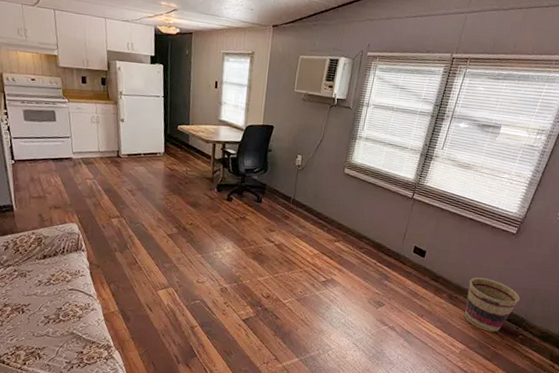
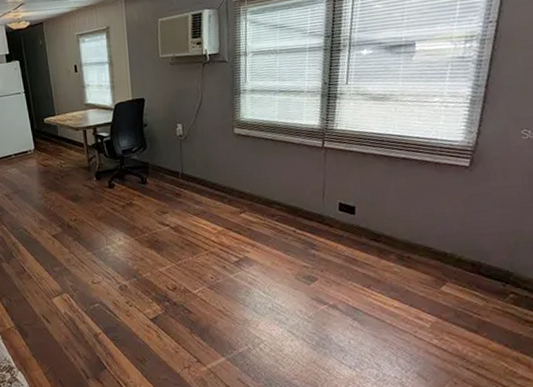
basket: present [464,277,520,332] -> none [422,227,498,295]

